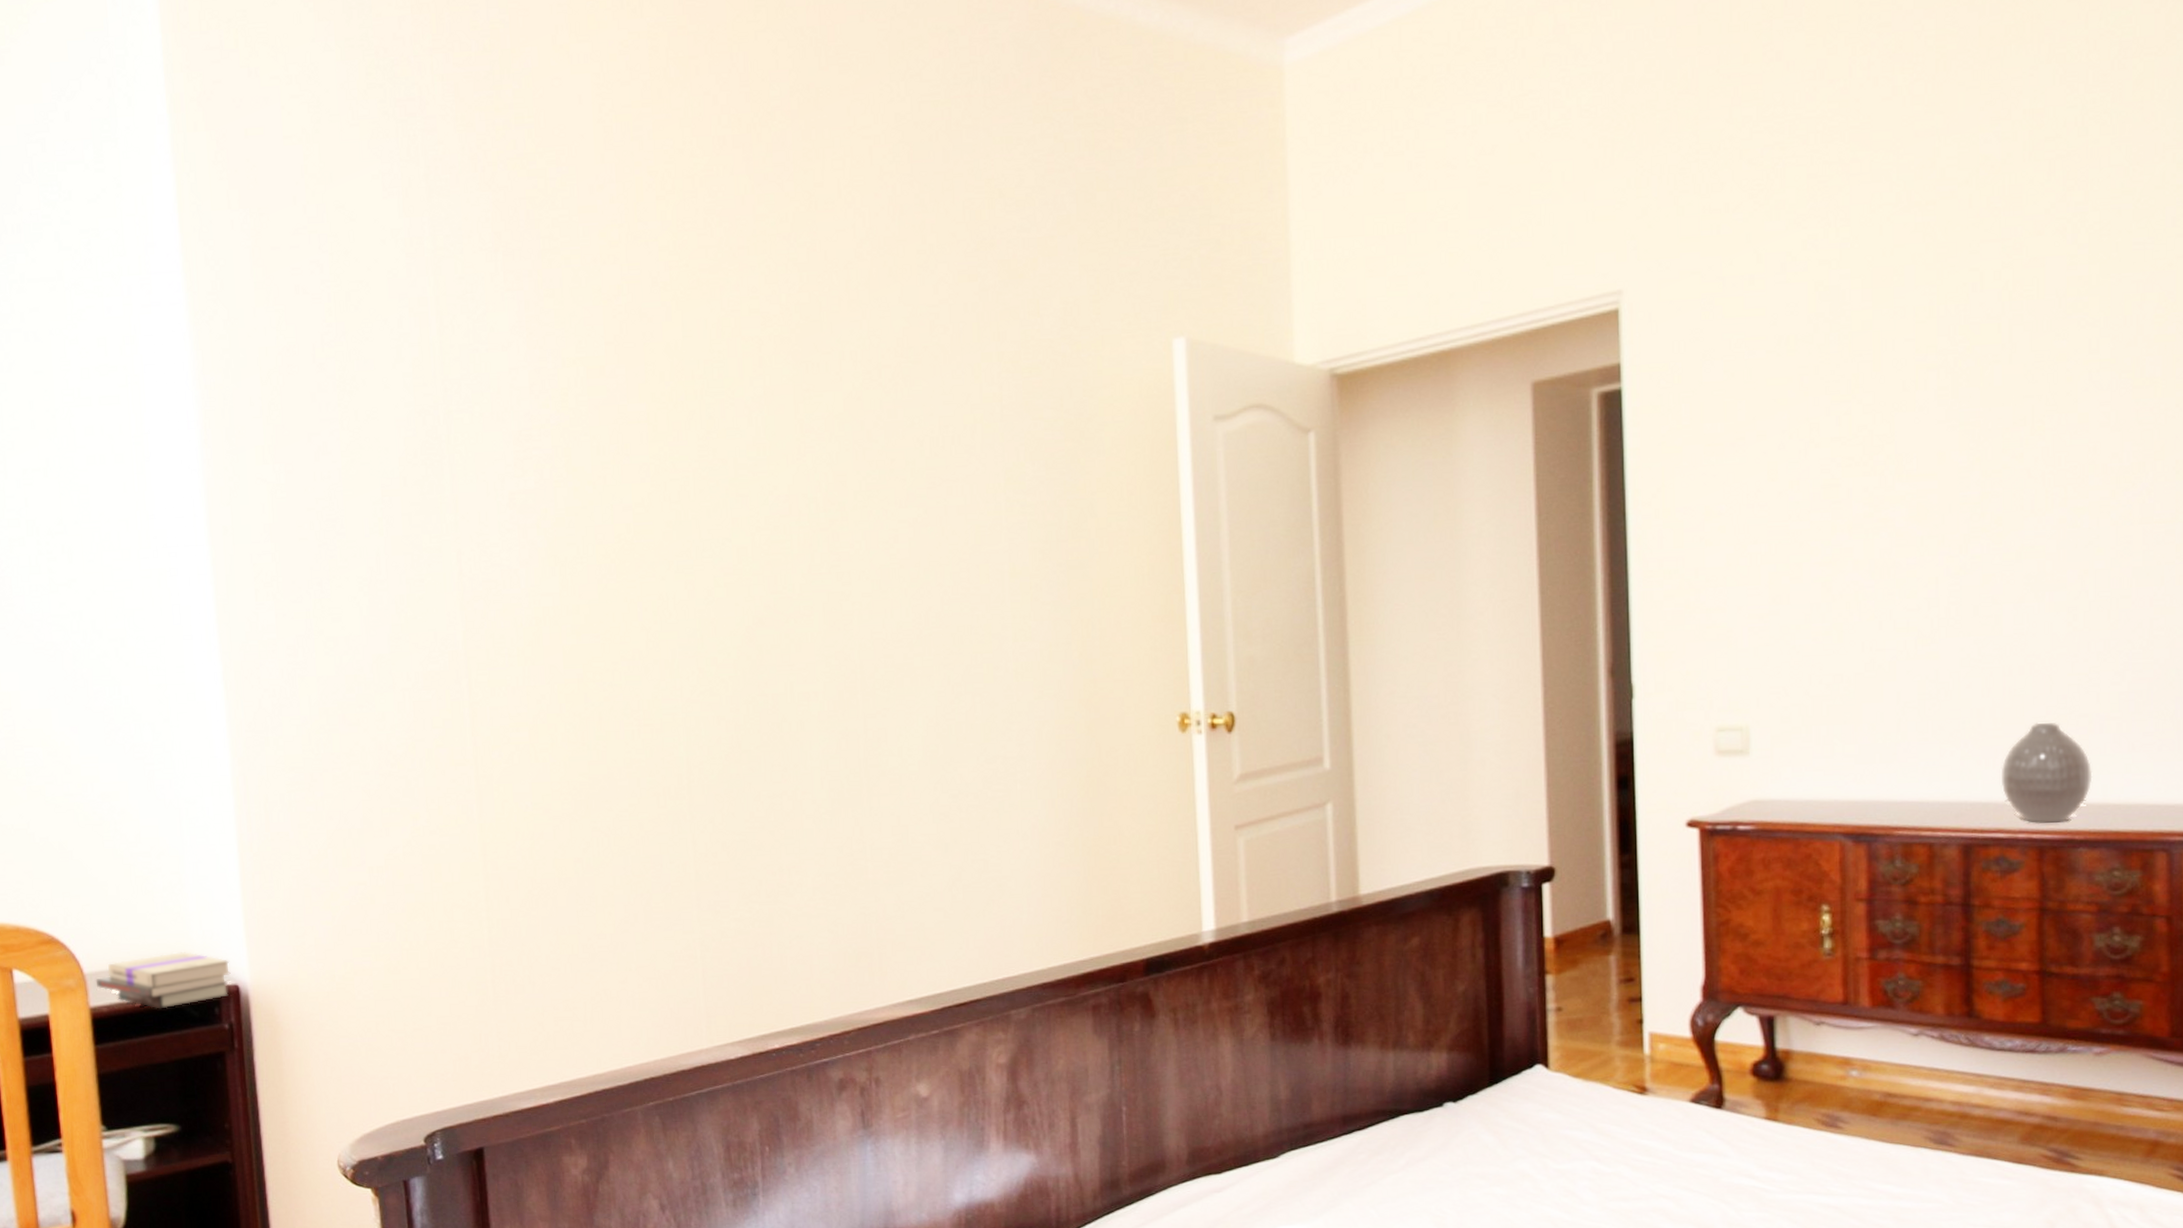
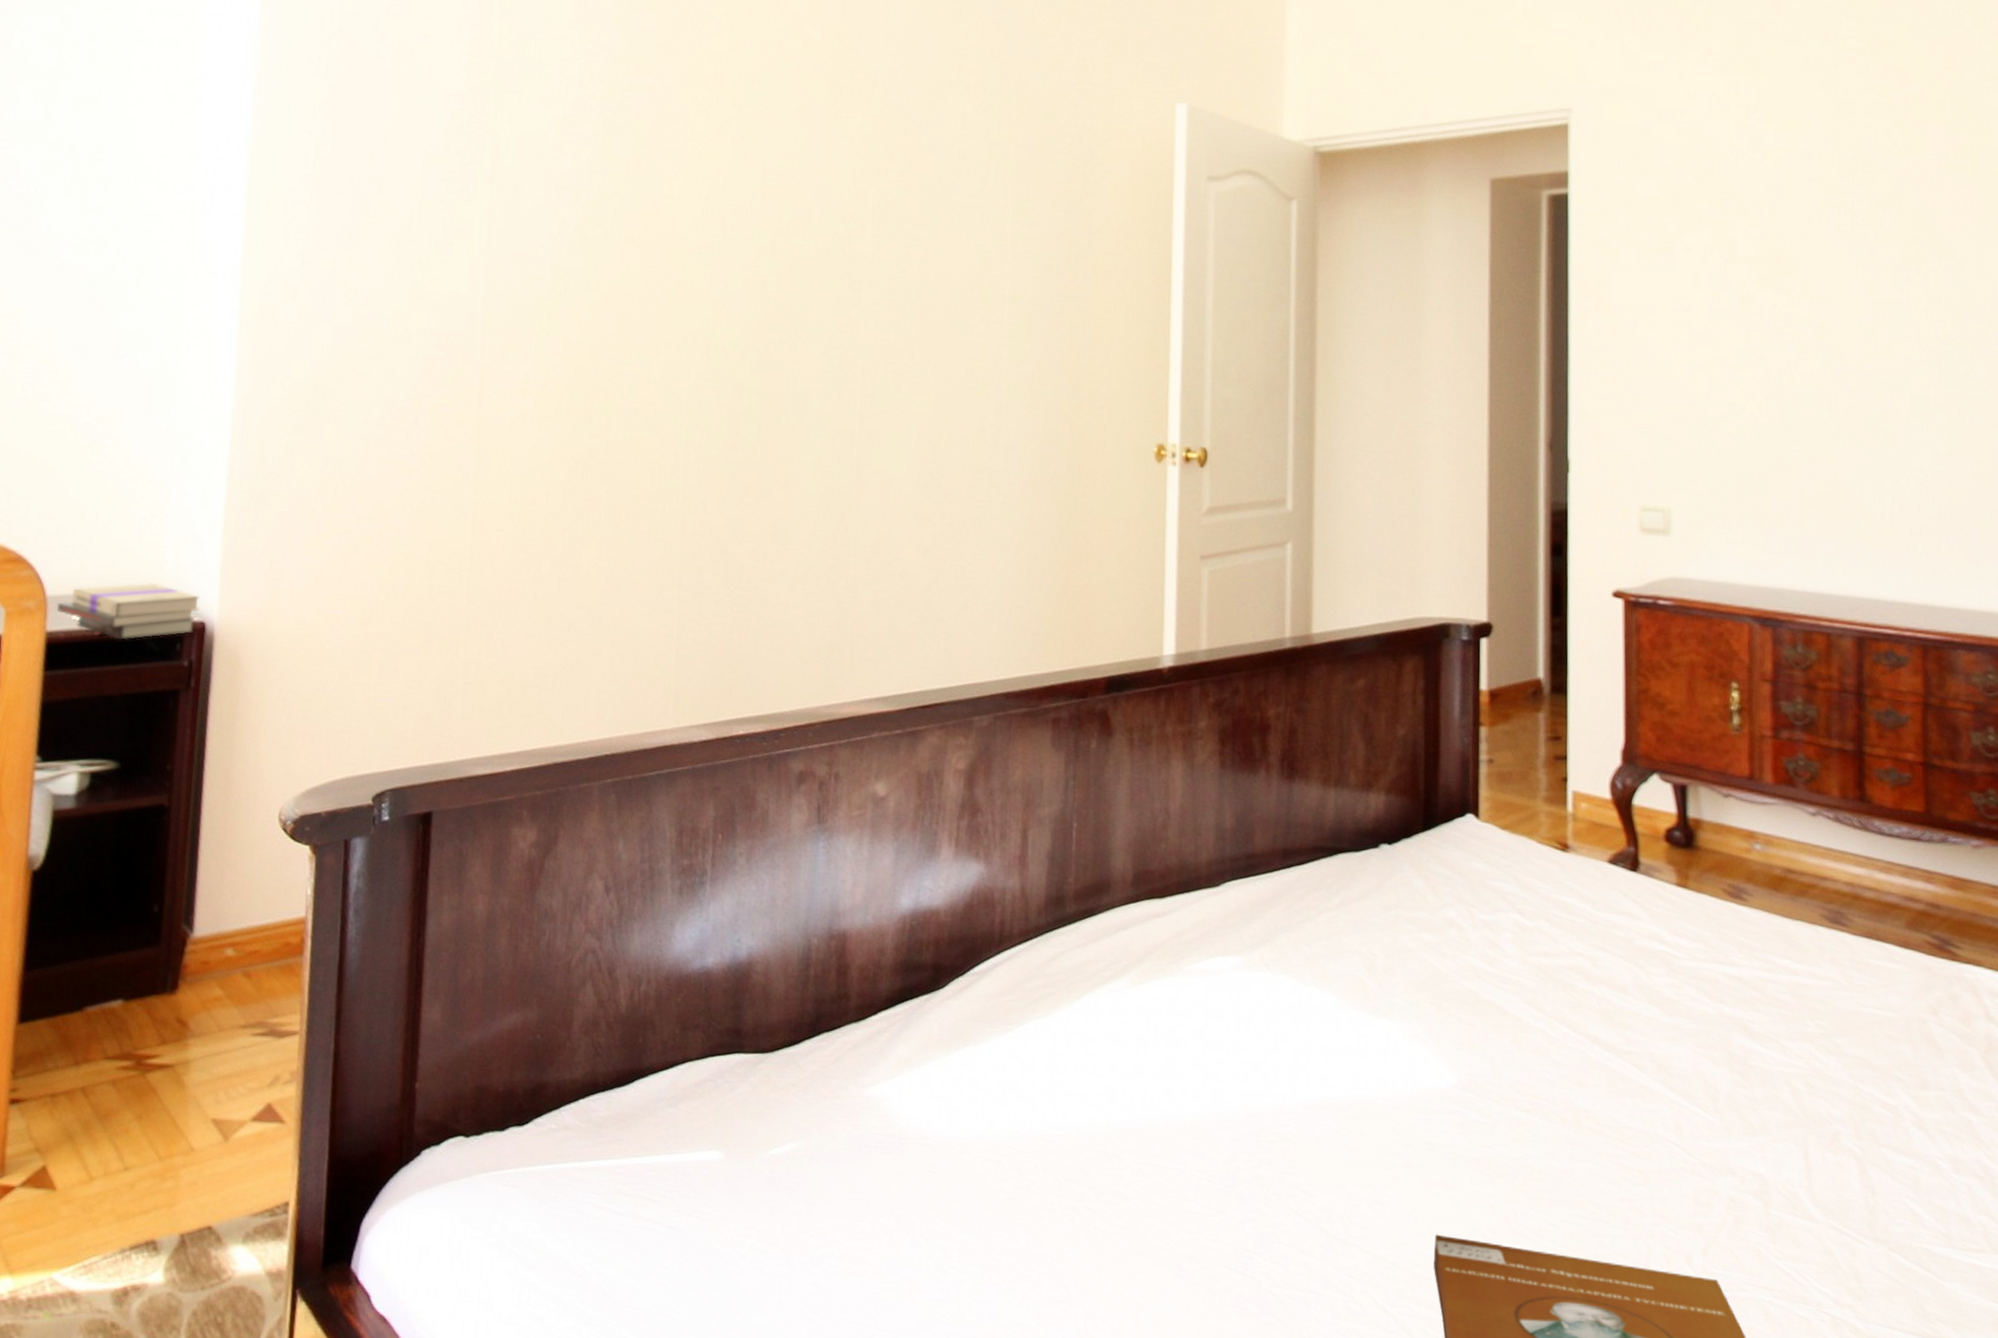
vase: present [2001,722,2093,825] -> none [1890,530,1970,625]

